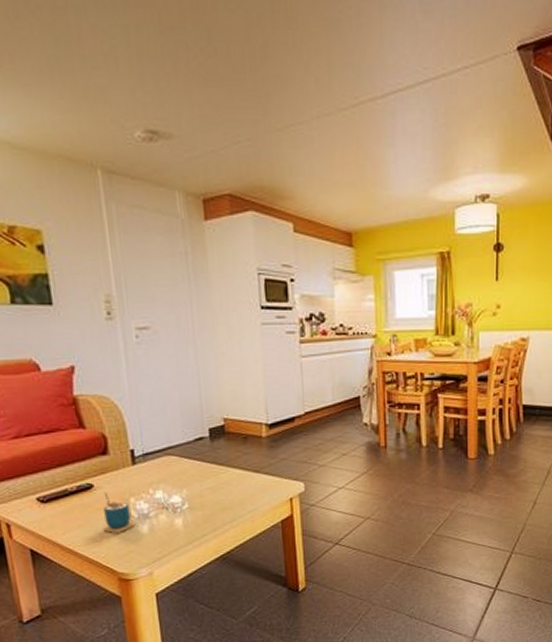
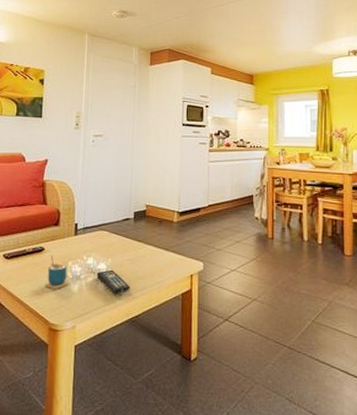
remote control: none [170,502,216,529] -> present [97,269,130,293]

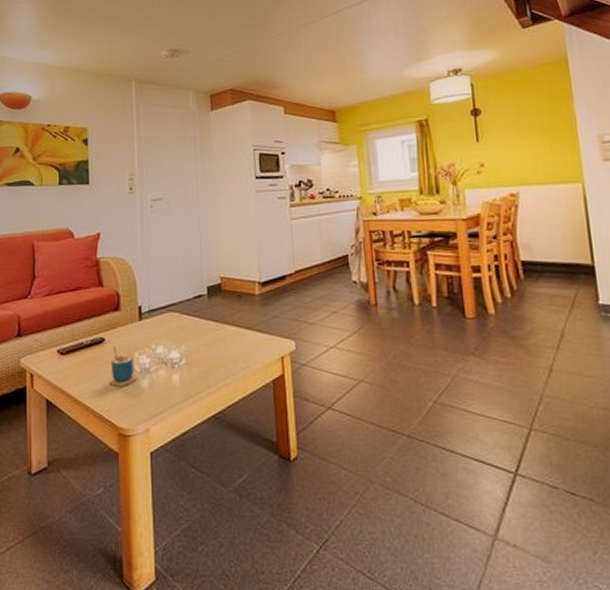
remote control: present [97,269,130,293] -> none [169,358,210,386]

